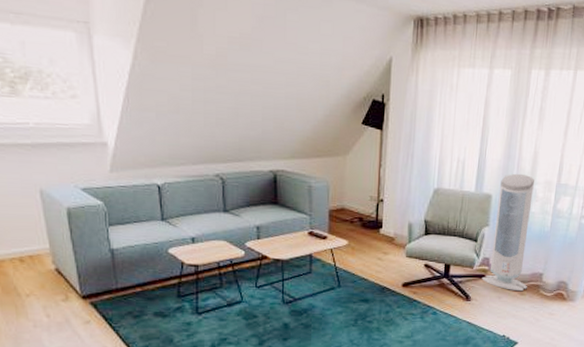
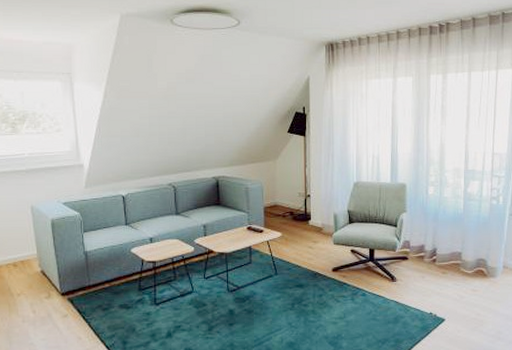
air purifier: present [482,173,534,292] -> none [405,163,448,271]

